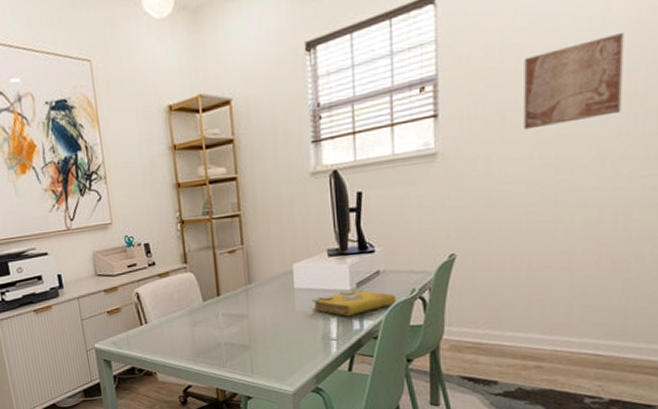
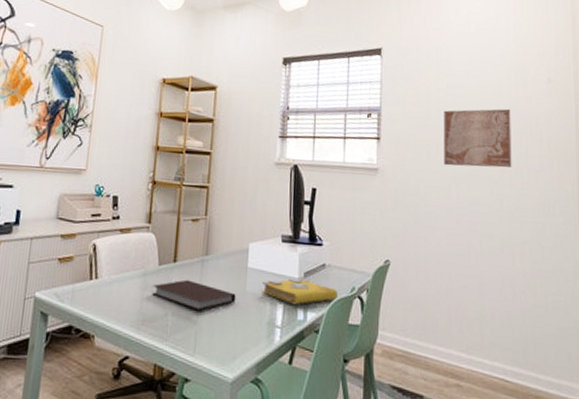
notebook: none [201,310,286,337] -> present [152,279,236,311]

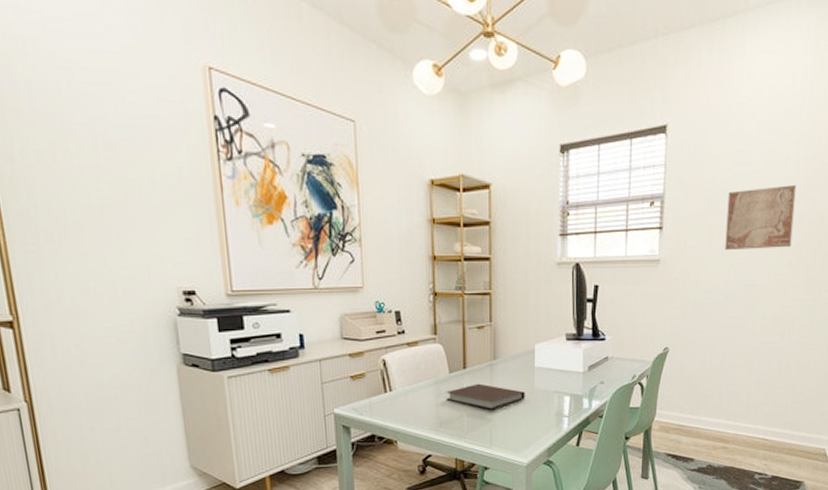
spell book: present [262,278,338,306] -> none [549,371,620,396]

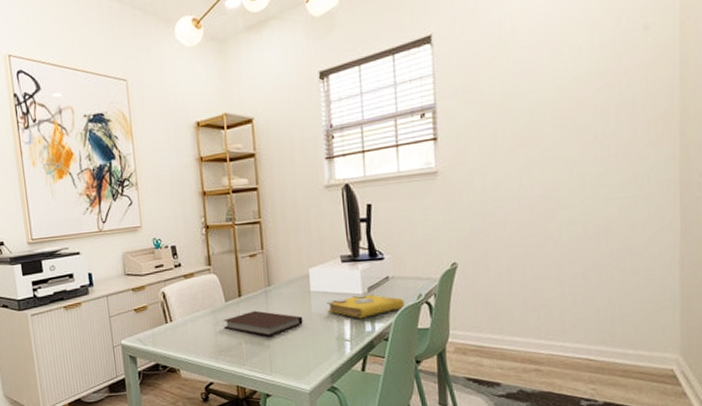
spell book: none [549,371,620,396] -> present [327,293,404,319]
wall art: present [725,184,797,251] -> none [510,73,596,154]

